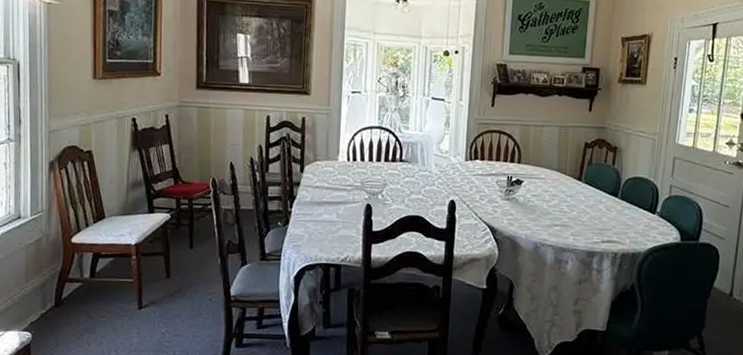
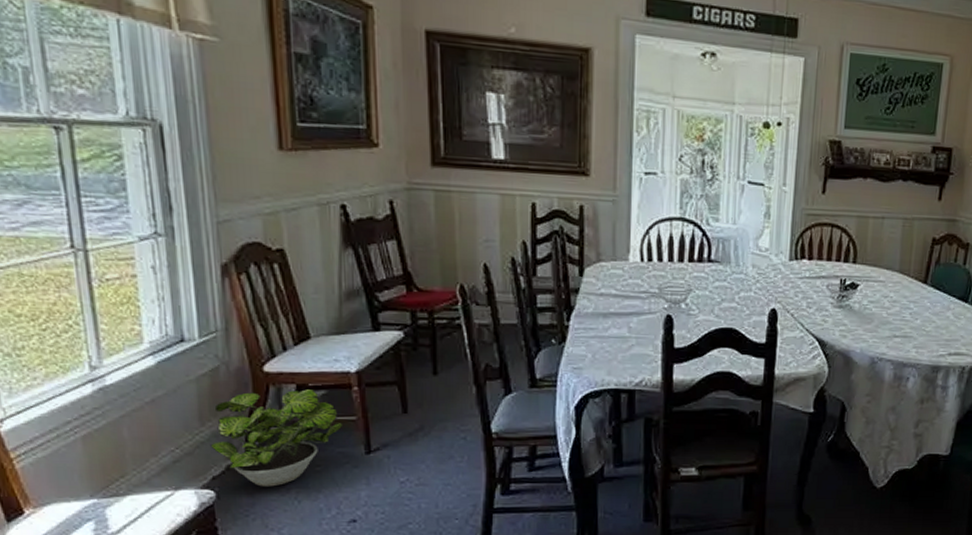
potted plant: none [31,257,124,332] -> present [210,389,343,487]

